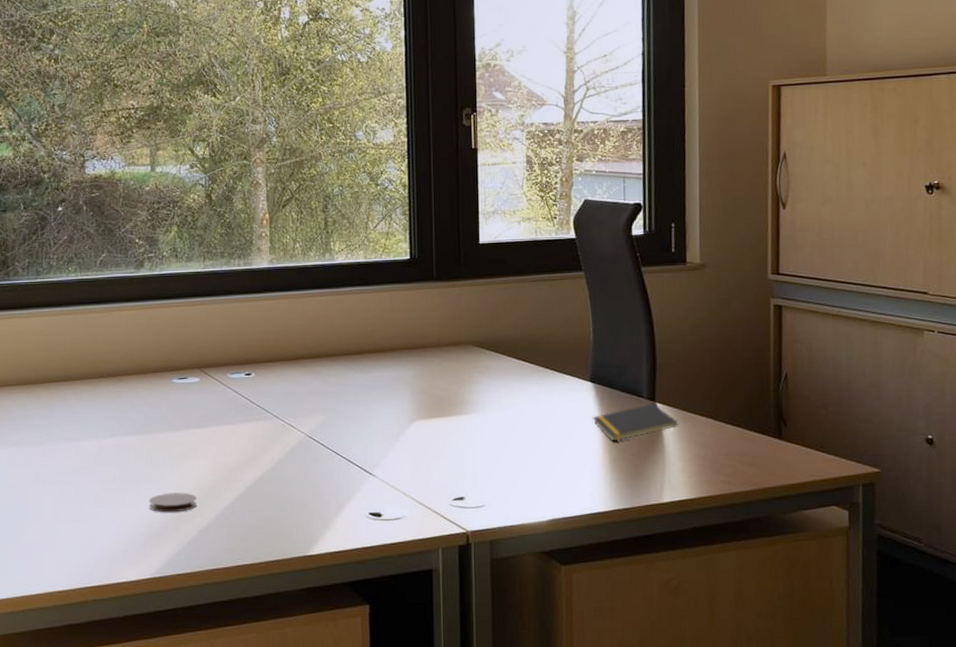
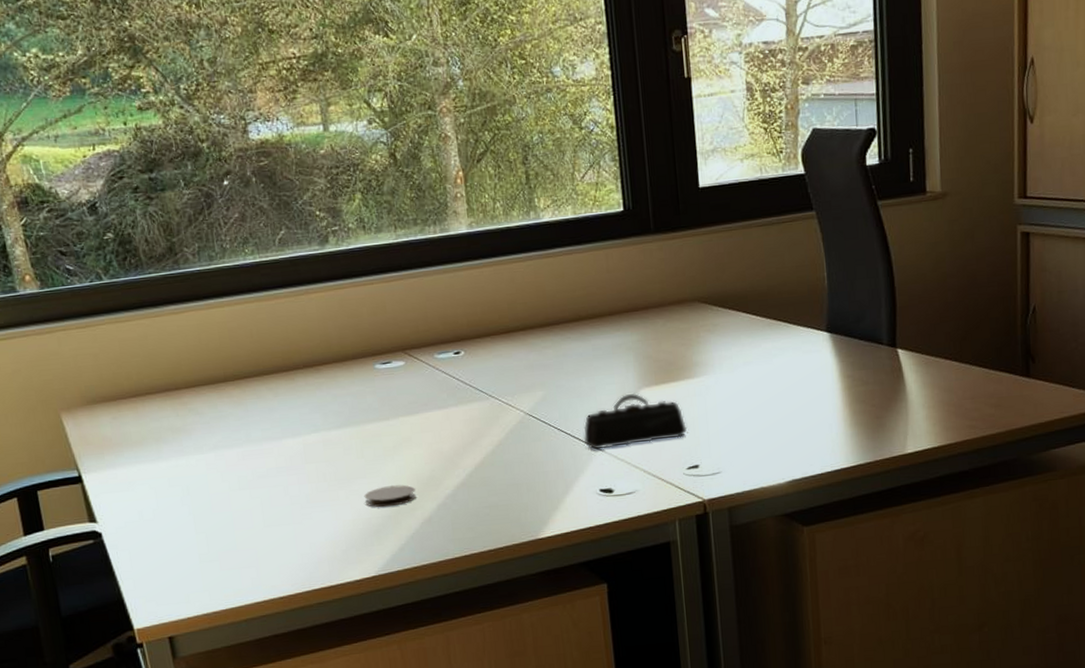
pencil case: none [357,424,456,475] -> present [583,393,688,450]
notepad: present [592,403,679,442] -> none [829,350,922,394]

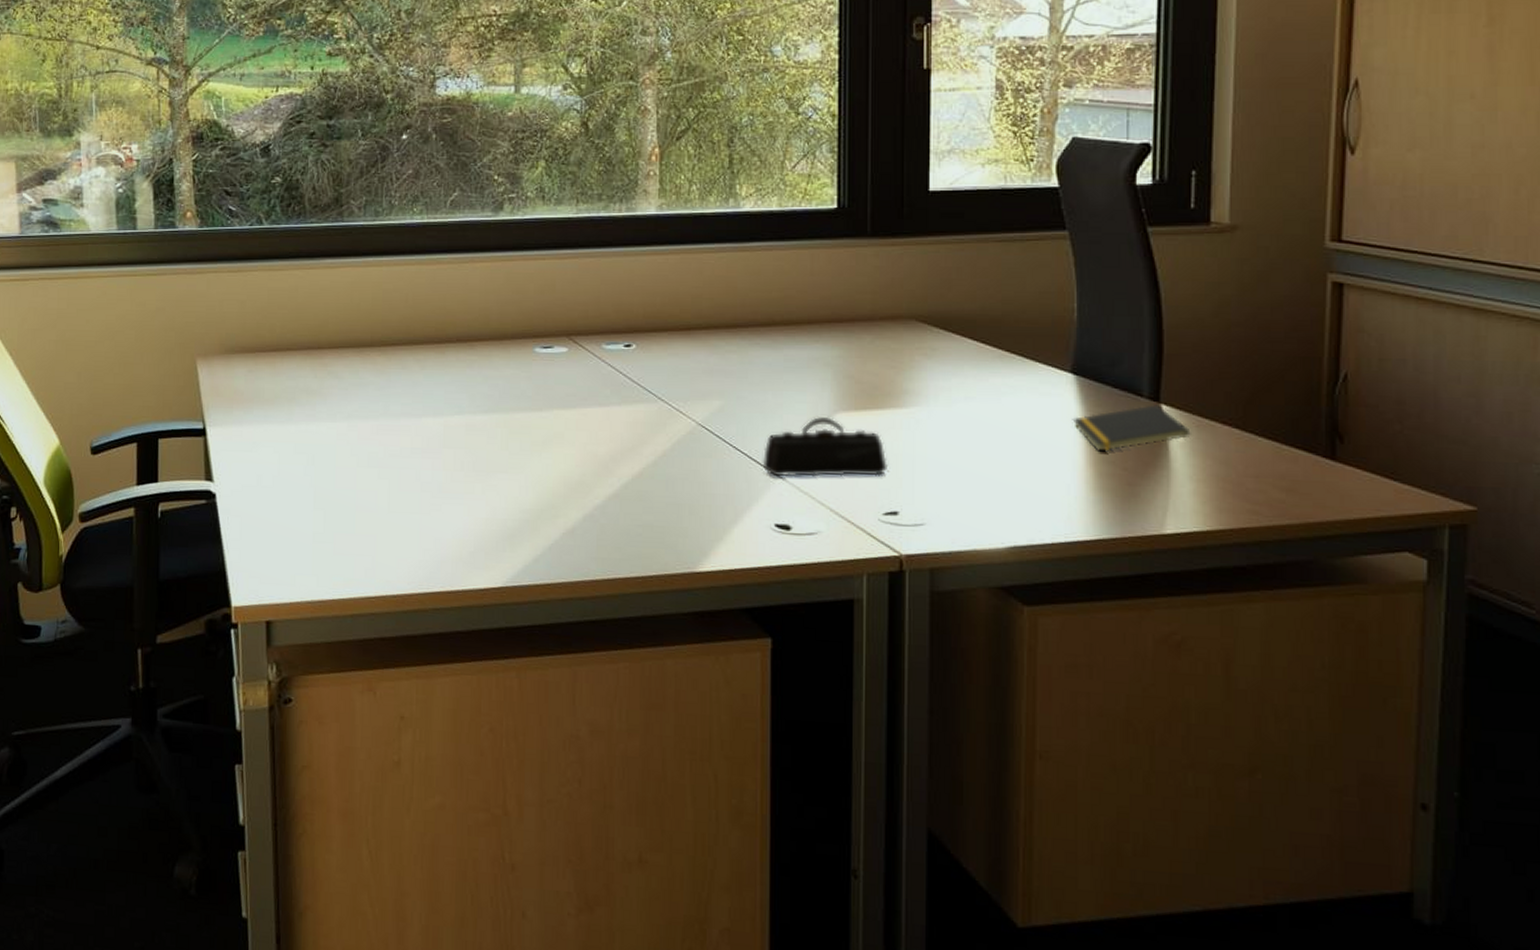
coaster: present [364,485,416,508] -> none [502,485,561,510]
notepad: none [829,350,922,394] -> present [1072,405,1191,452]

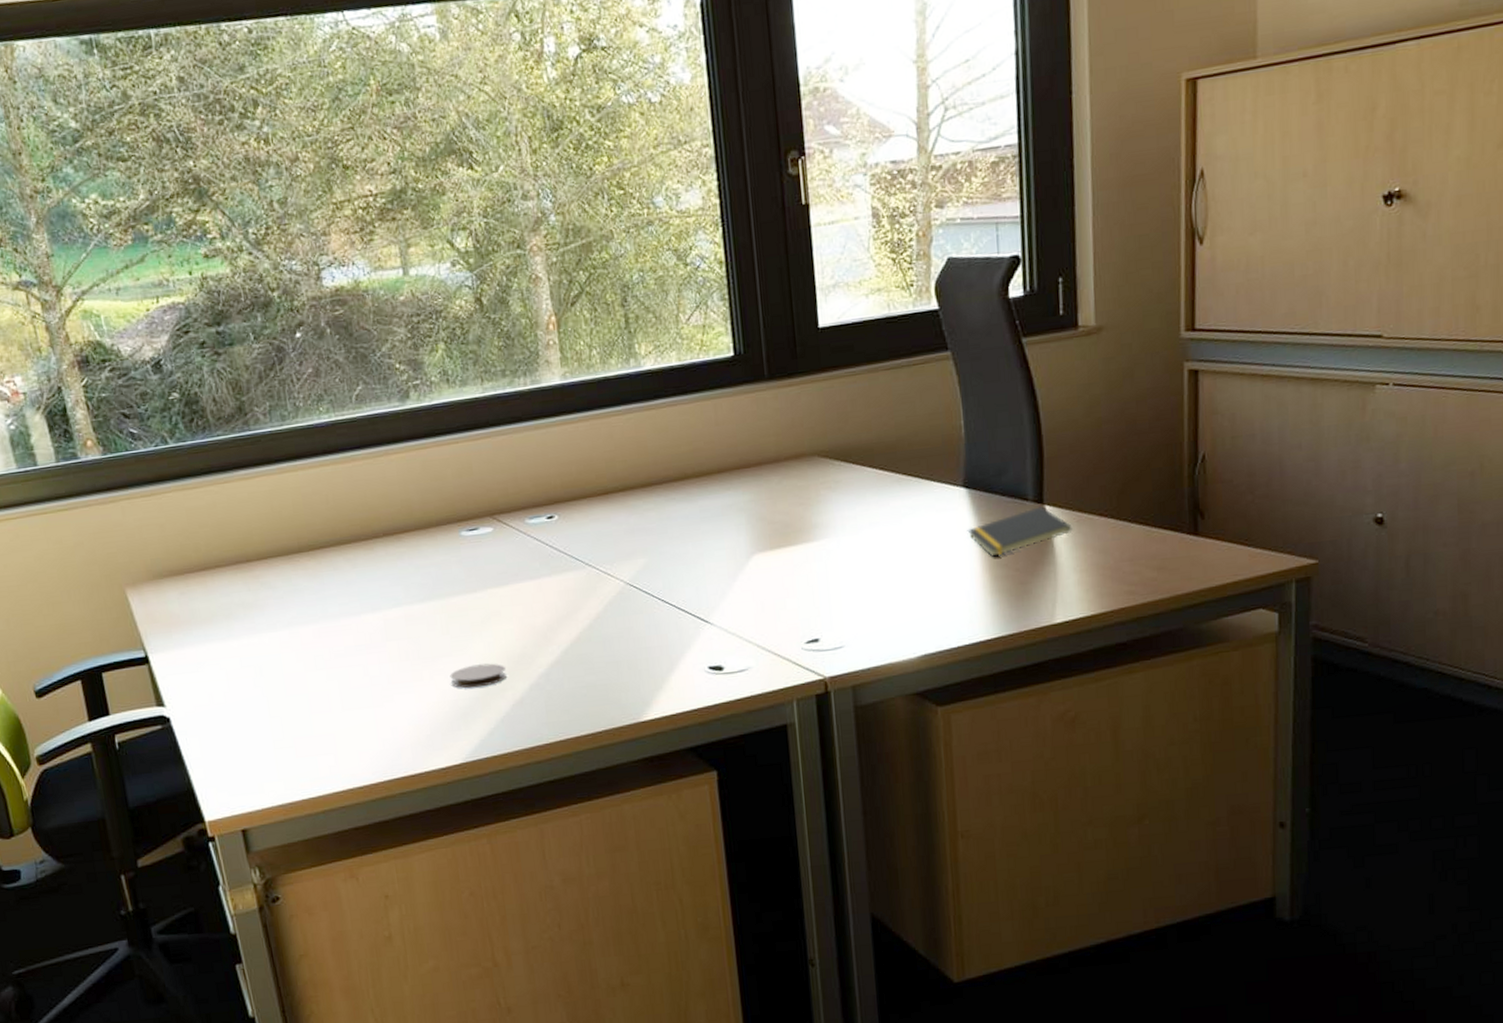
coaster: none [502,485,561,510] -> present [449,663,506,689]
pencil case: present [762,416,889,477] -> none [690,559,806,623]

